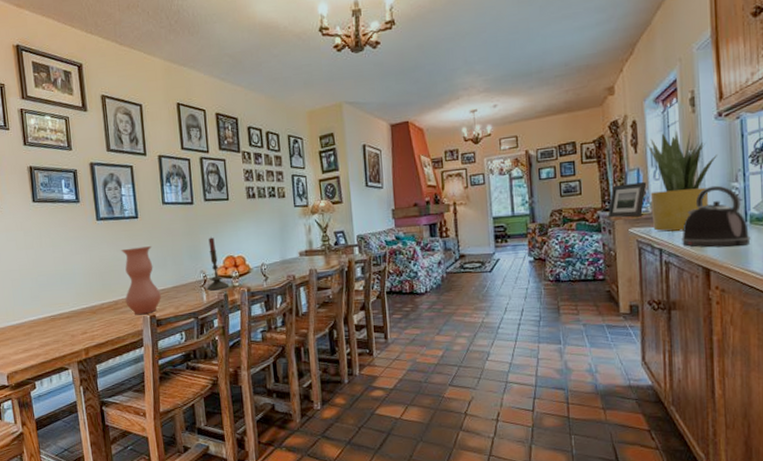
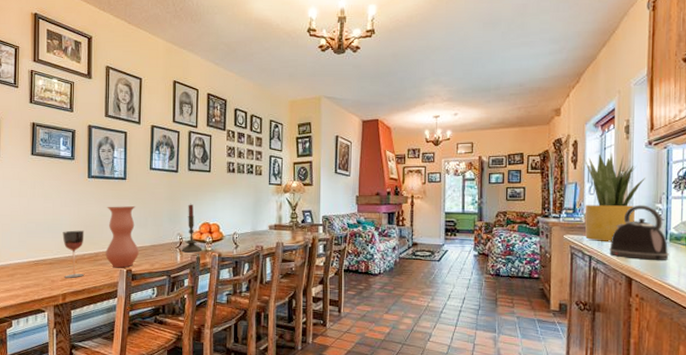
wineglass: none [76,278,105,331] -> present [62,230,85,278]
picture frame: present [608,182,647,218] -> none [547,195,583,225]

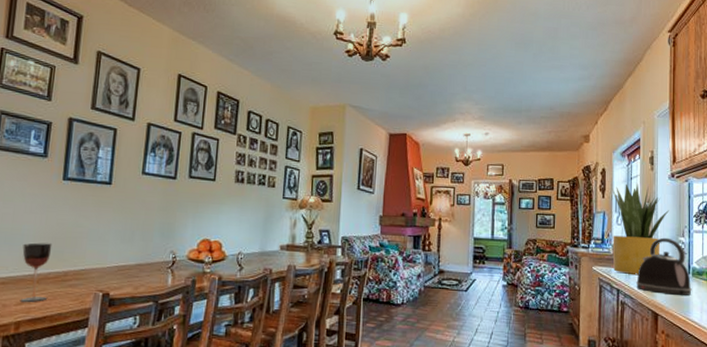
vase: present [105,206,140,268] -> none [77,215,121,291]
candle: present [182,203,202,253] -> none [174,216,199,275]

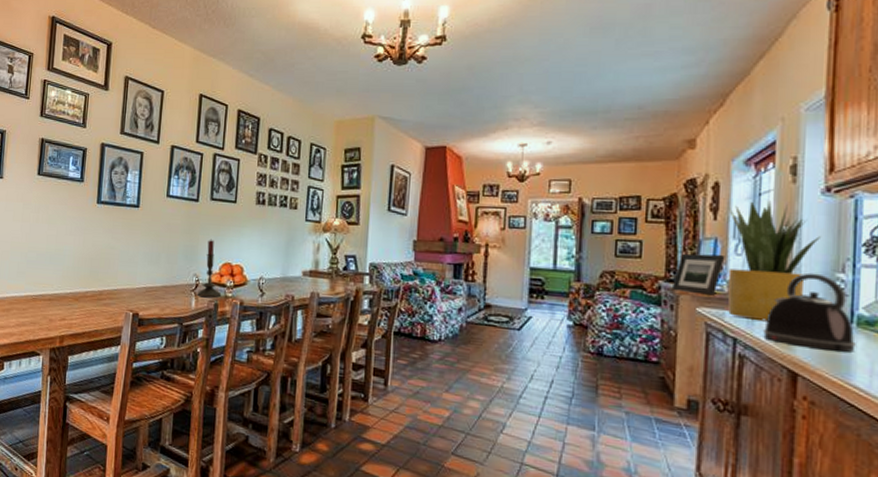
wineglass: present [21,242,53,302] -> none [64,263,89,318]
candle: none [174,216,199,275] -> present [197,239,221,298]
picture frame: none [576,224,611,257] -> present [673,253,725,296]

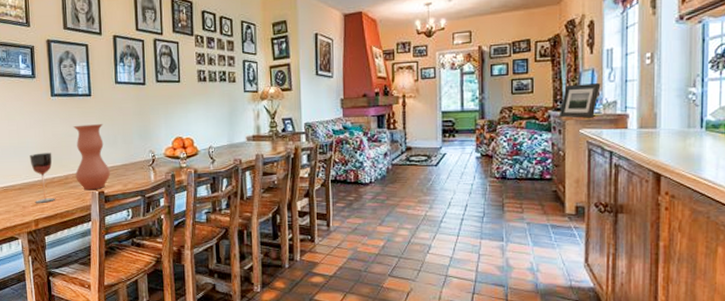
wineglass: none [64,263,89,318] -> present [29,152,55,203]
vase: none [110,237,149,311] -> present [72,124,111,191]
candle: present [197,239,221,298] -> none [155,117,176,171]
planter: present [727,200,820,321] -> none [601,32,676,134]
kettle: present [763,272,856,352] -> none [633,90,705,153]

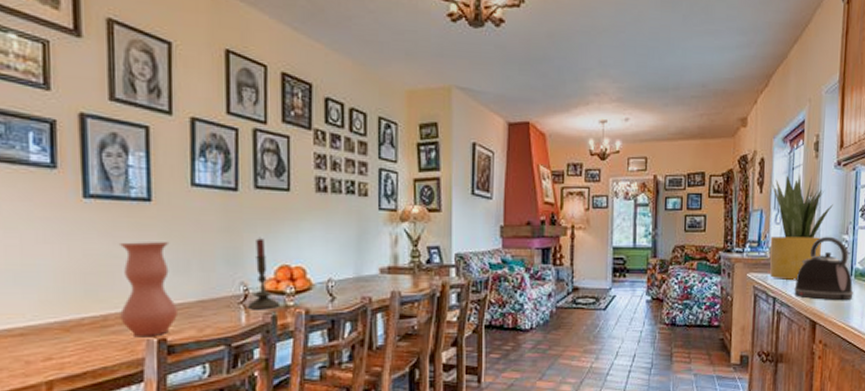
wineglass: present [29,152,55,203] -> none [41,281,84,356]
candle: none [155,117,176,171] -> present [248,237,279,310]
picture frame: present [560,83,601,118] -> none [730,225,768,261]
planter: none [601,32,676,134] -> present [769,174,833,280]
kettle: none [633,90,705,153] -> present [794,236,853,300]

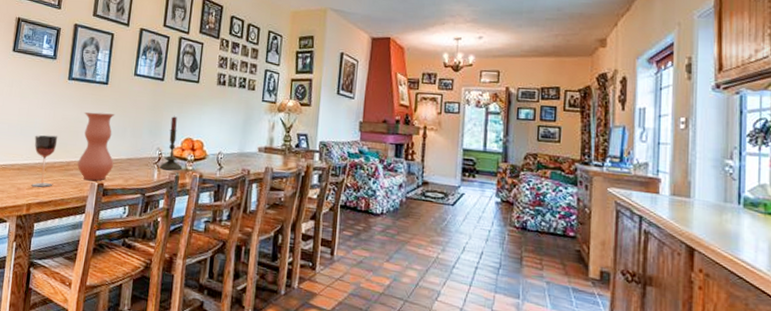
wineglass: none [41,281,84,356] -> present [32,135,58,187]
planter: present [769,174,833,280] -> none [634,94,712,201]
kettle: present [794,236,853,300] -> none [665,159,743,230]

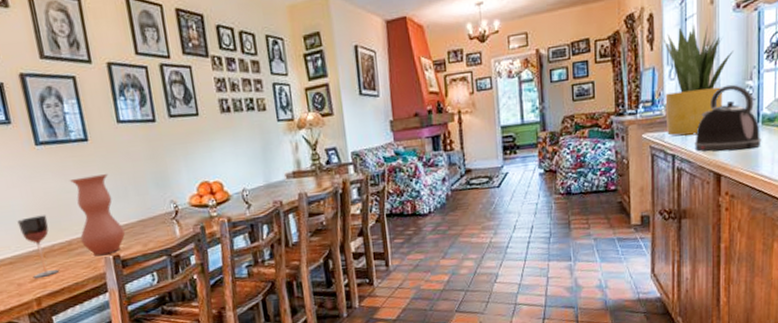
candle: present [160,115,182,171] -> none [177,159,205,224]
planter: none [634,94,712,201] -> present [661,24,733,136]
kettle: none [665,159,743,230] -> present [695,84,761,151]

